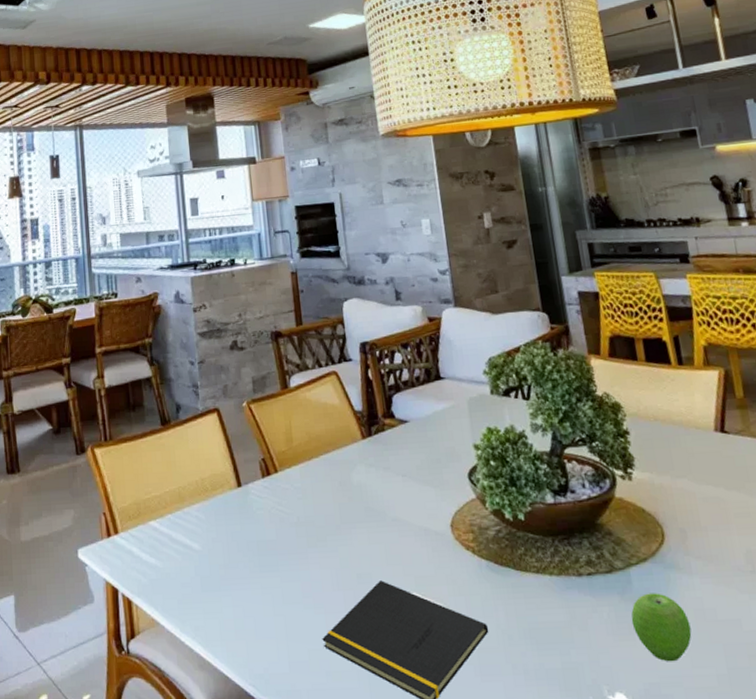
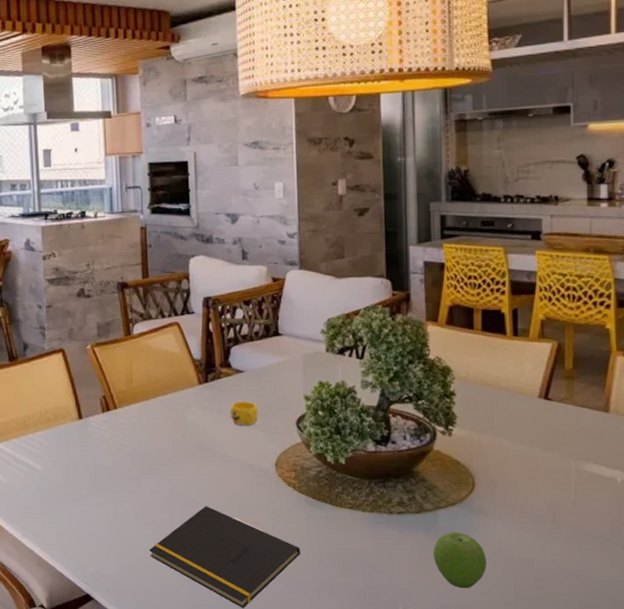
cup: none [397,454,428,483] -> present [230,401,259,426]

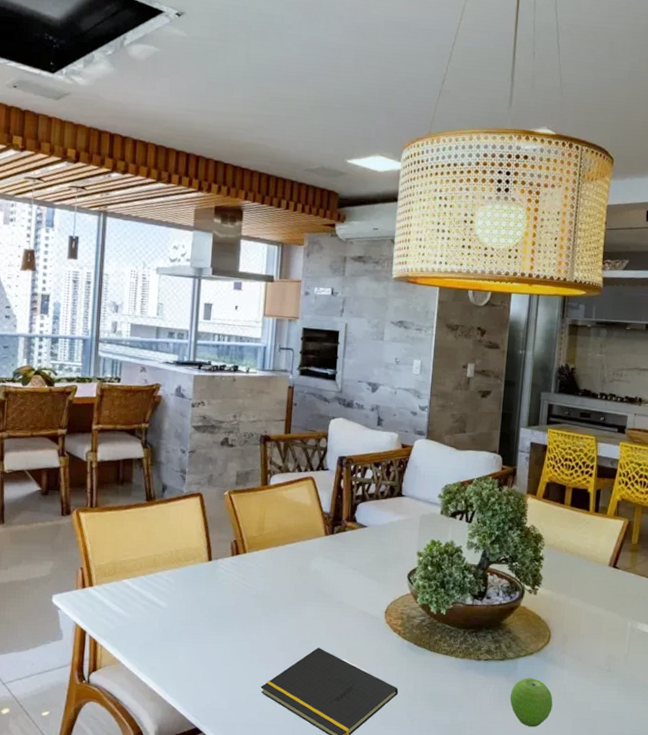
cup: present [230,401,259,426] -> none [350,553,376,576]

